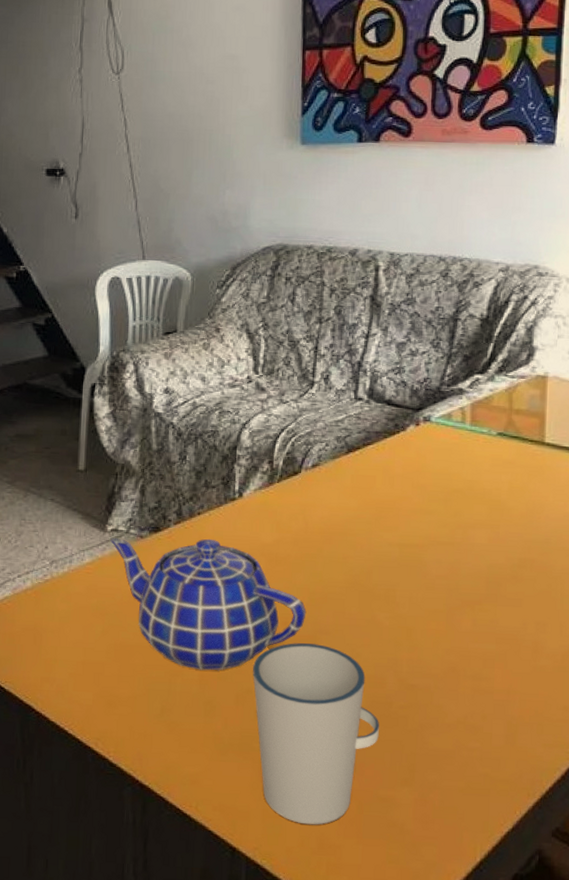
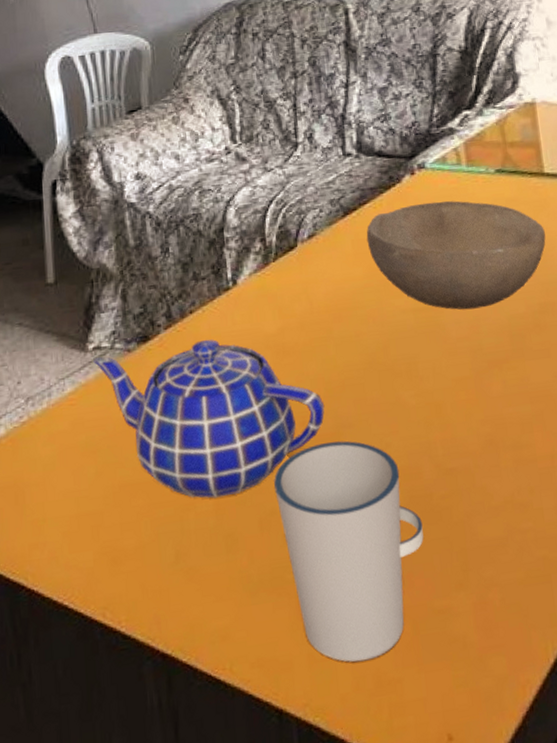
bowl: none [365,452,536,553] -> present [366,200,546,310]

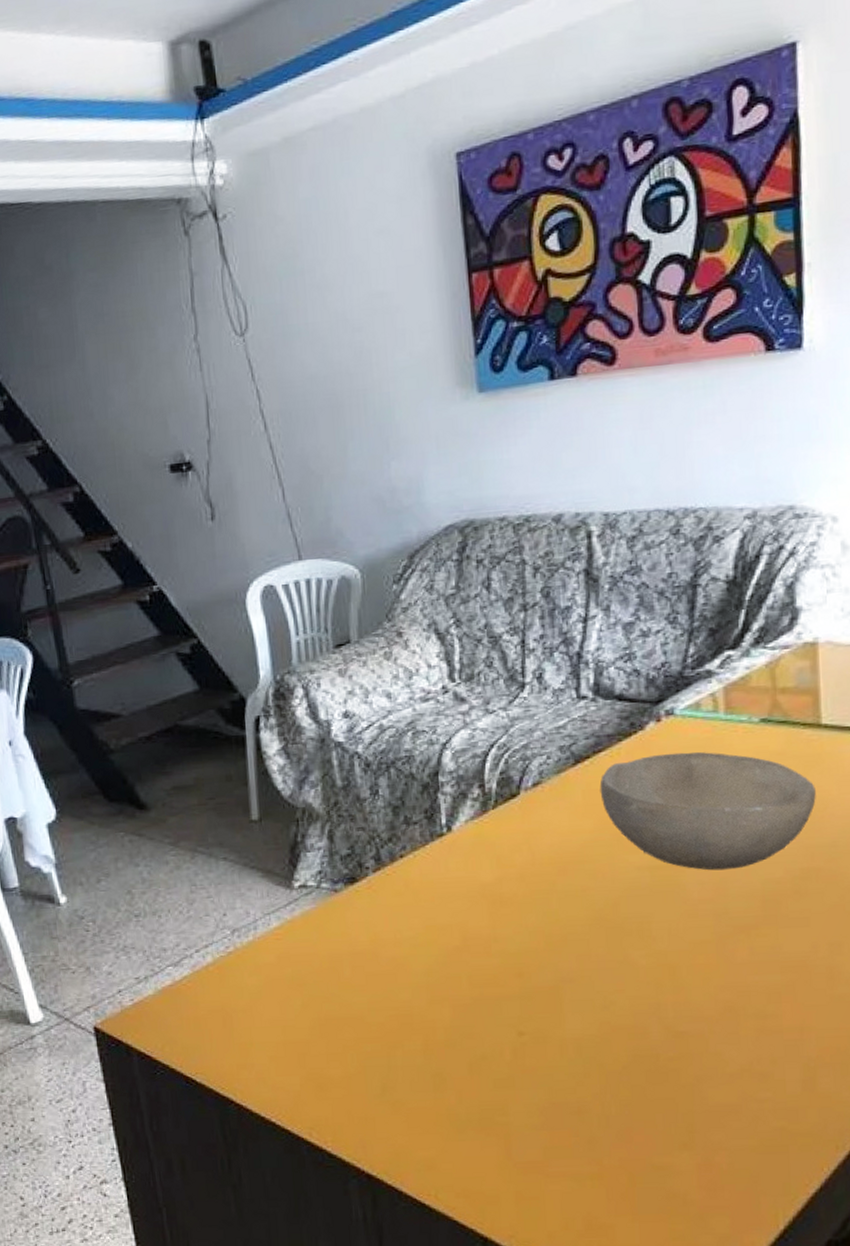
teapot: present [93,339,325,498] -> none [299,884,544,1039]
cup: present [274,440,424,663] -> none [486,995,646,1205]

